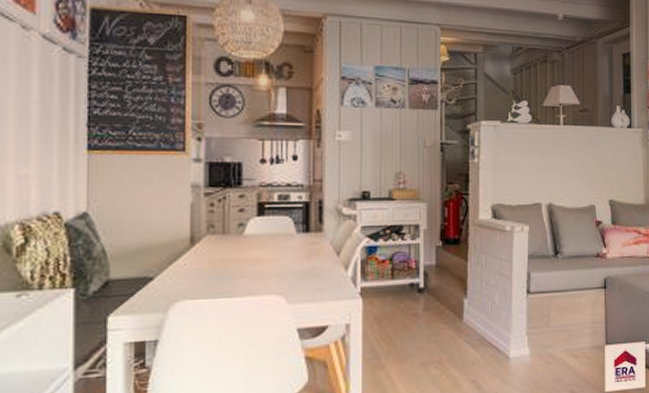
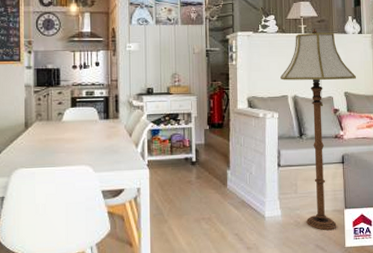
floor lamp: none [533,118,624,372] -> present [280,28,357,230]

